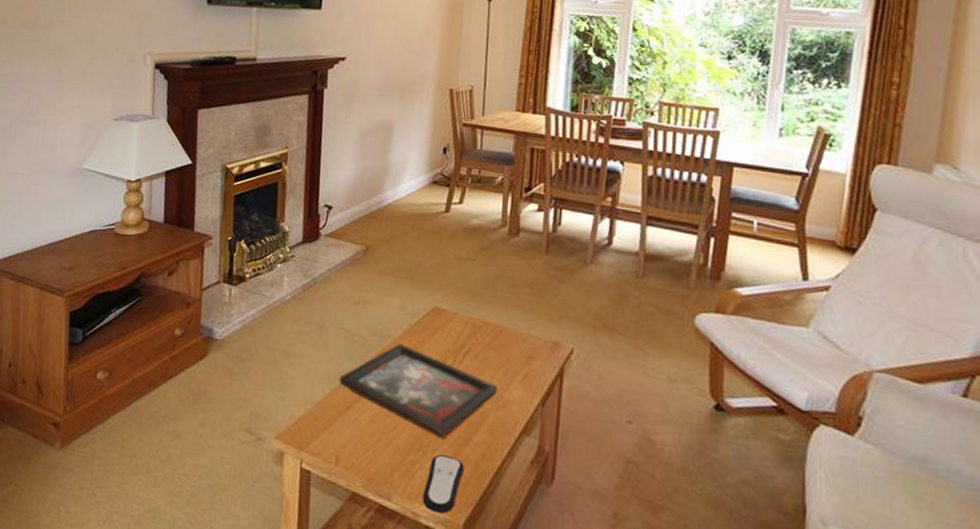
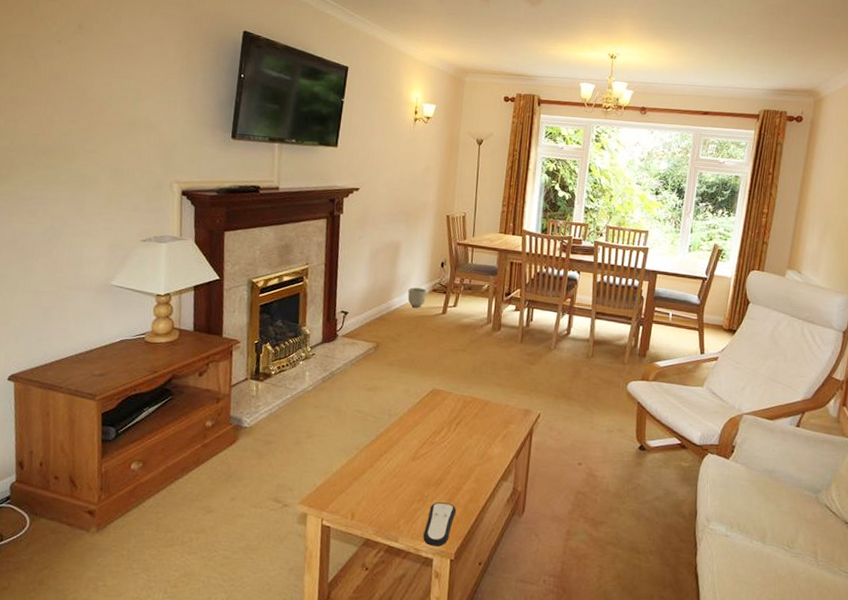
decorative tray: present [339,343,499,438] -> none [354,419,483,489]
planter: none [402,178,426,203] -> present [407,287,427,307]

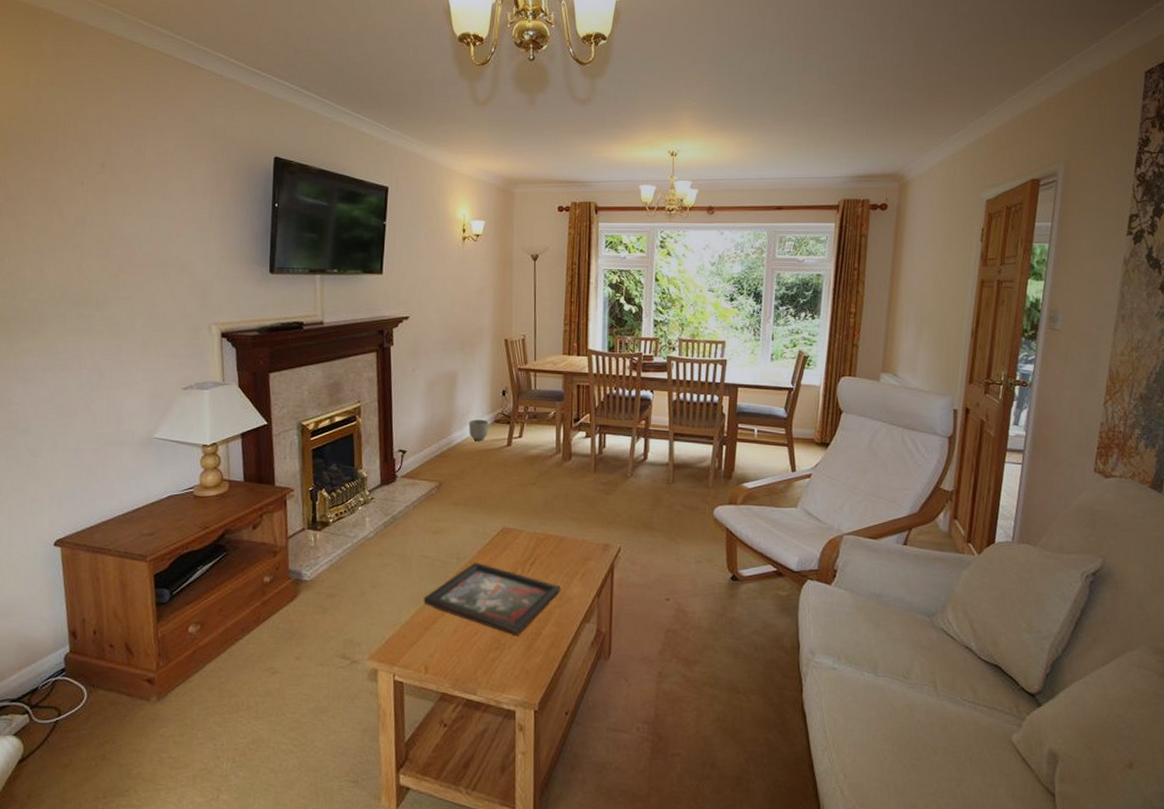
decorative tray: none [354,419,483,489] -> present [423,562,561,635]
remote control: present [423,502,457,547] -> none [503,649,537,698]

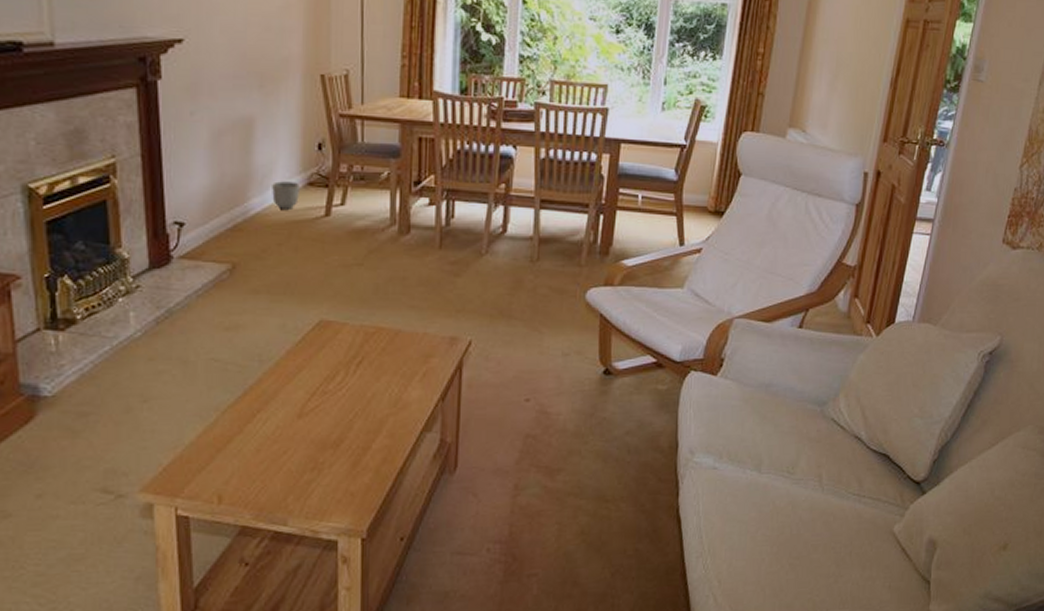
decorative tray: present [423,562,561,635] -> none [213,364,396,451]

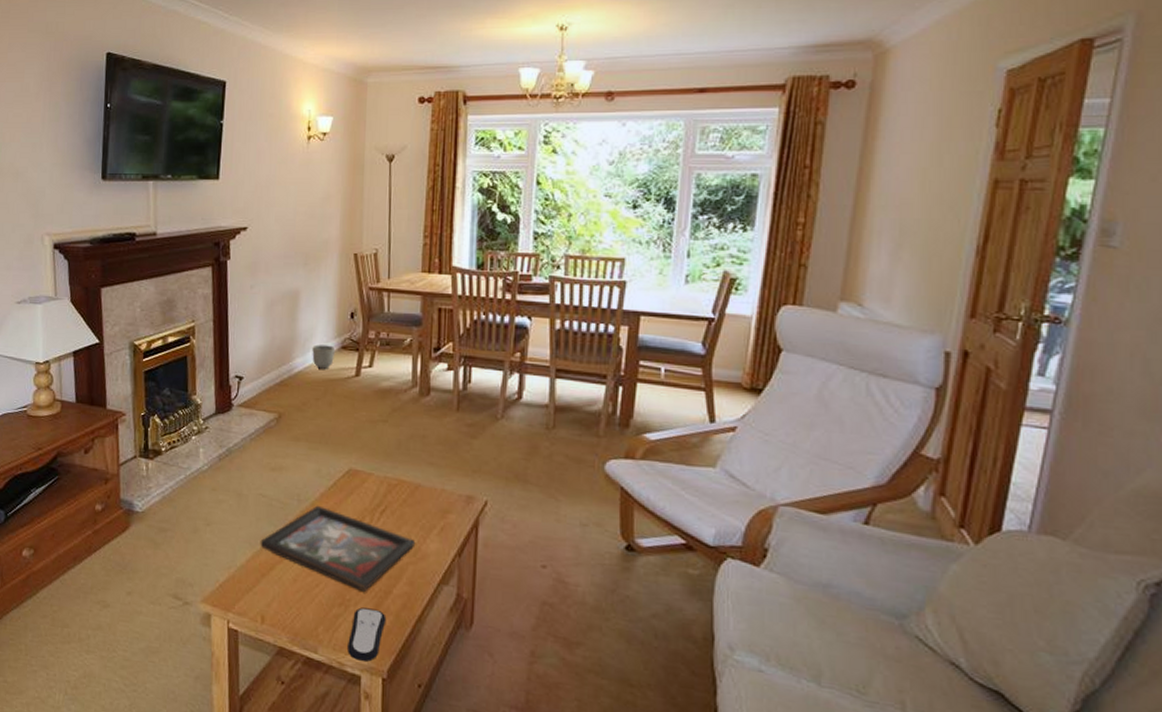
decorative tray: none [213,364,396,451] -> present [260,505,416,592]
remote control: none [322,468,365,526] -> present [348,607,387,663]

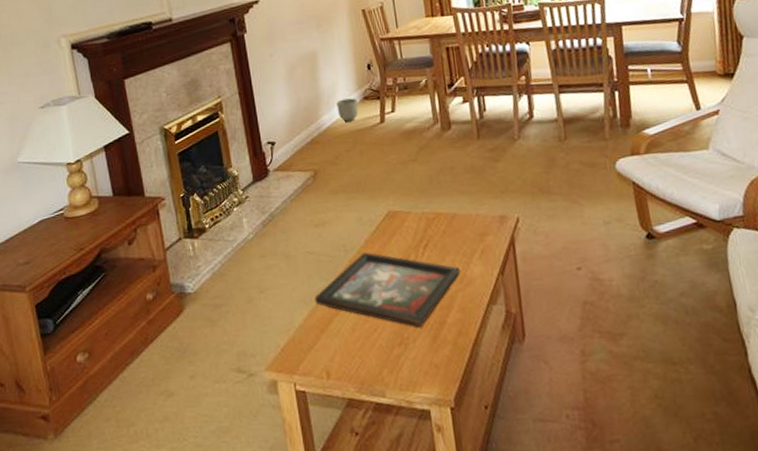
remote control: present [348,607,387,663] -> none [413,341,446,396]

